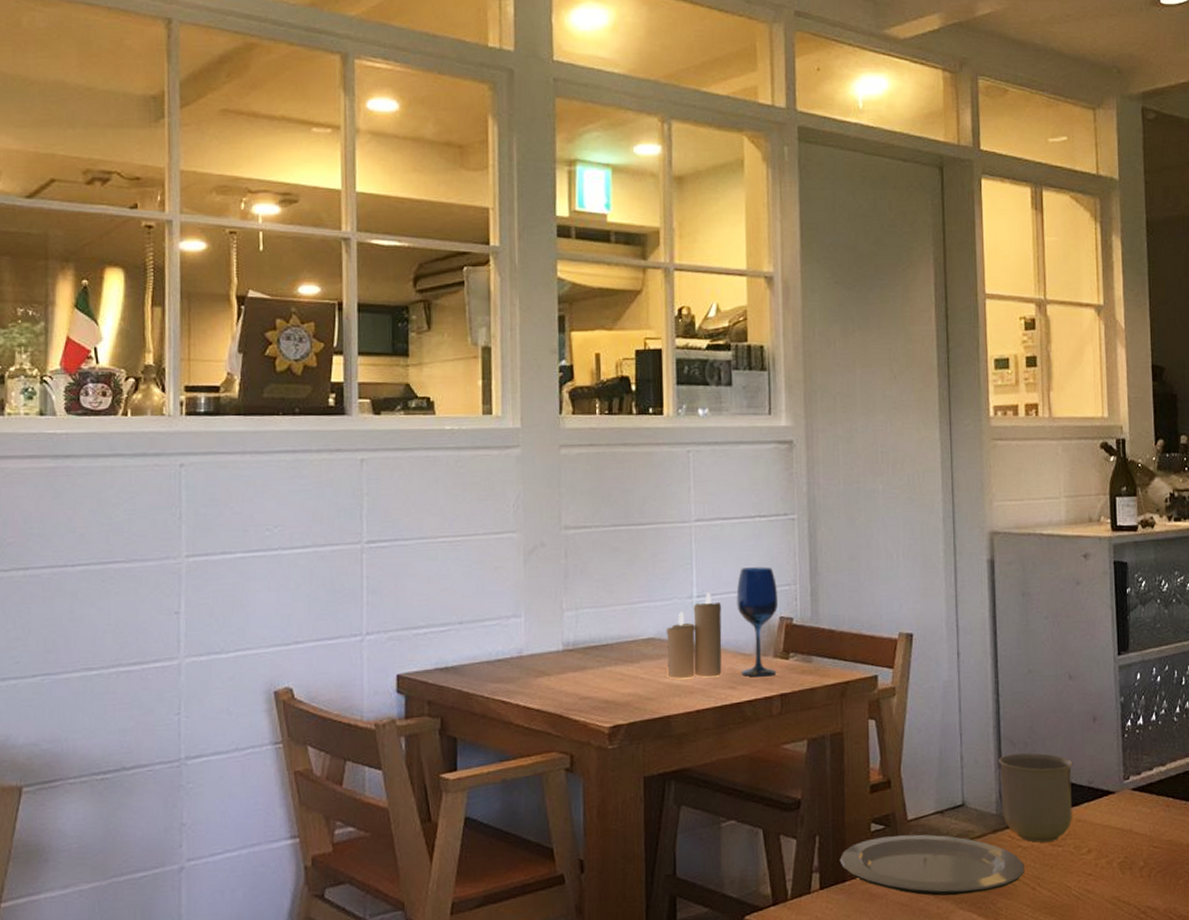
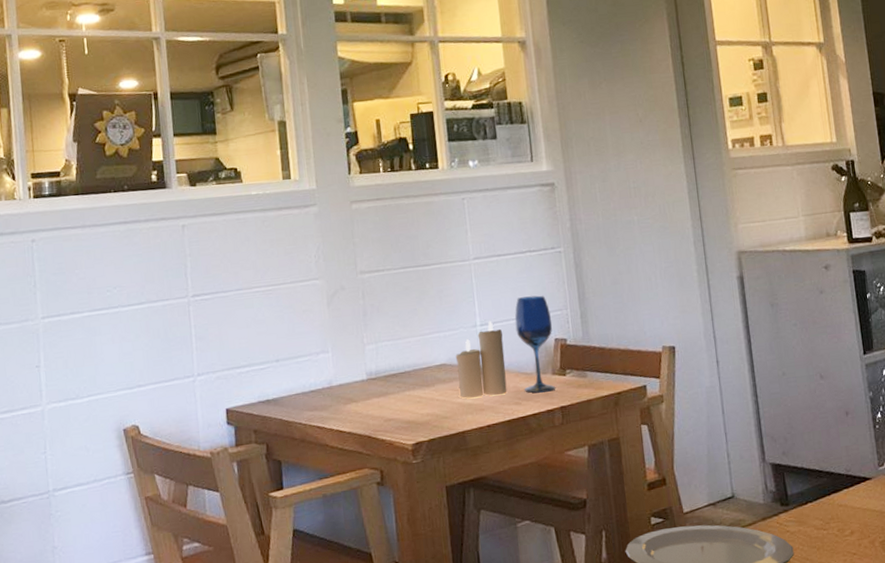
cup: present [999,753,1073,843] -> none [762,446,834,527]

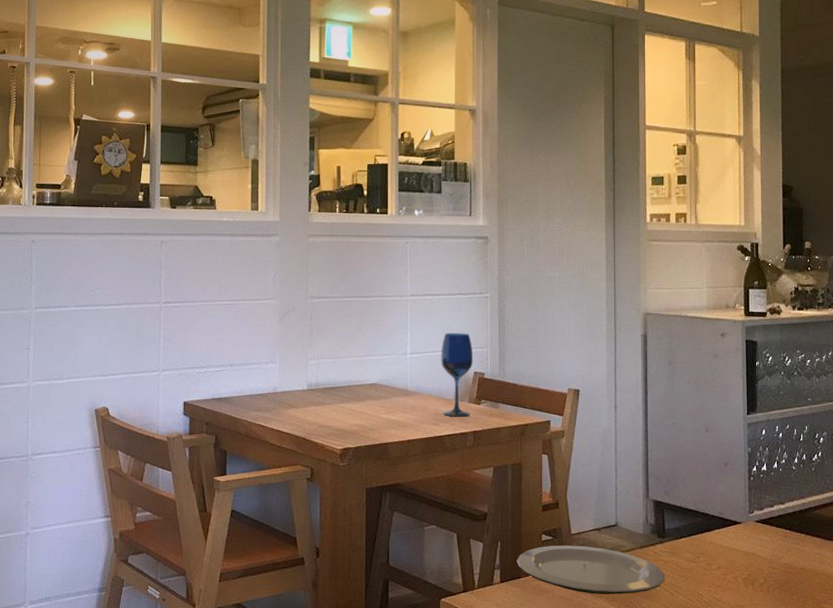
candle: present [455,321,507,398] -> none [386,351,429,416]

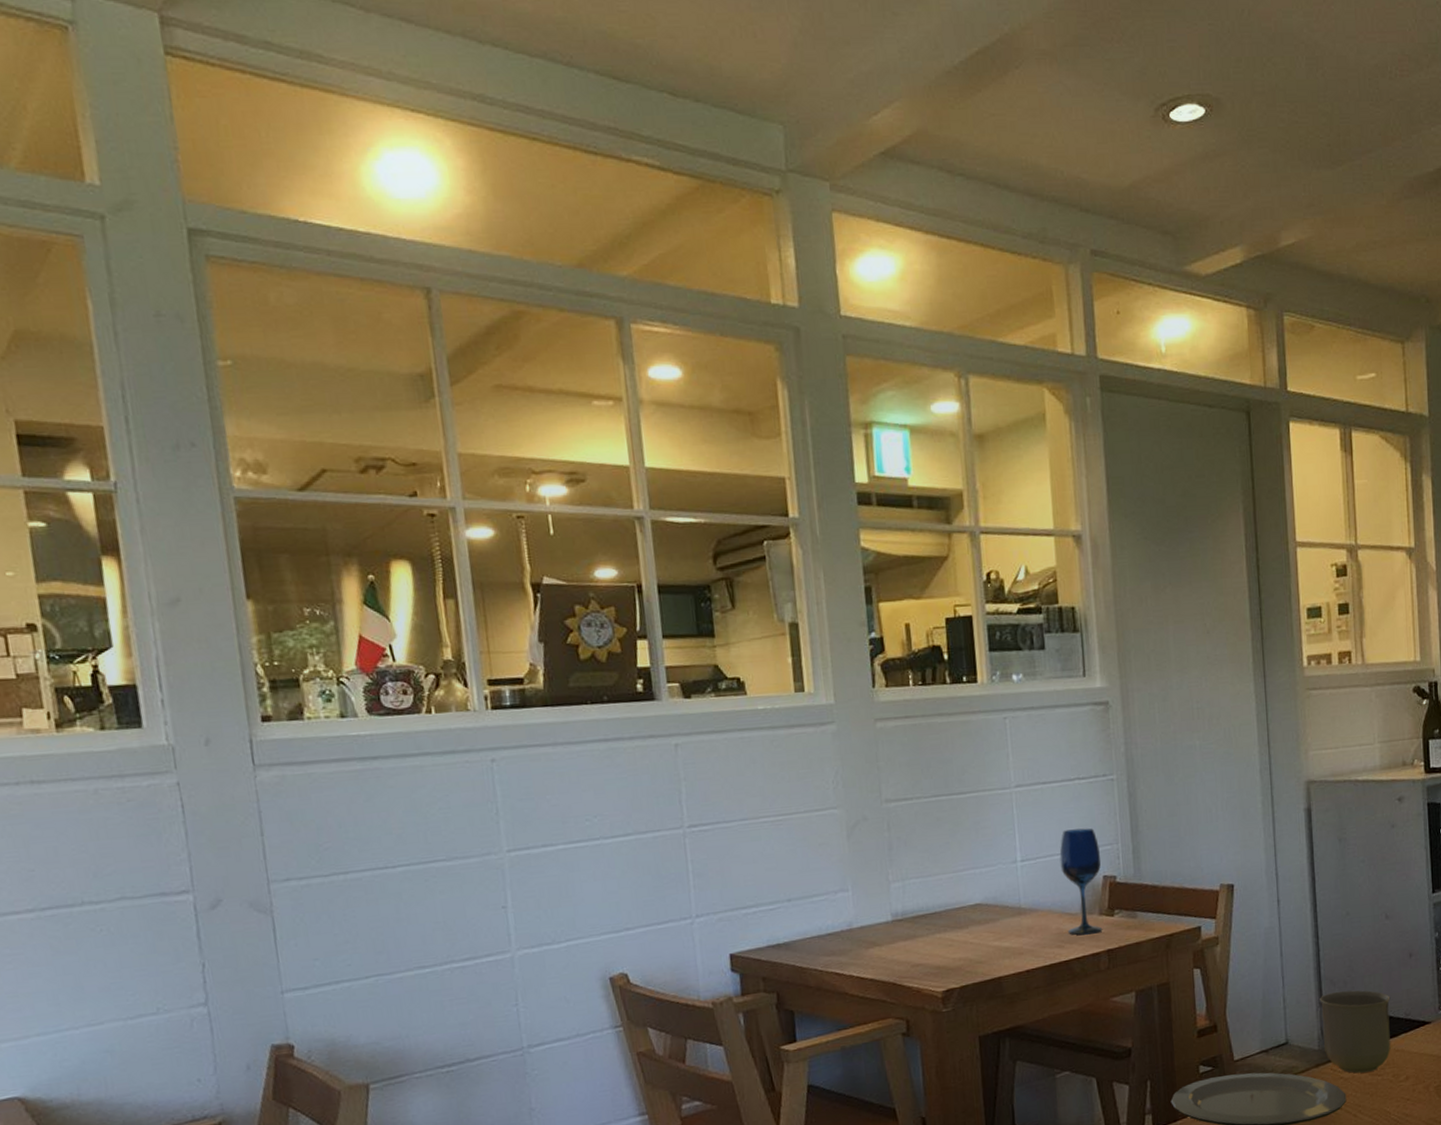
cup: none [646,488,707,558] -> present [1319,990,1391,1073]

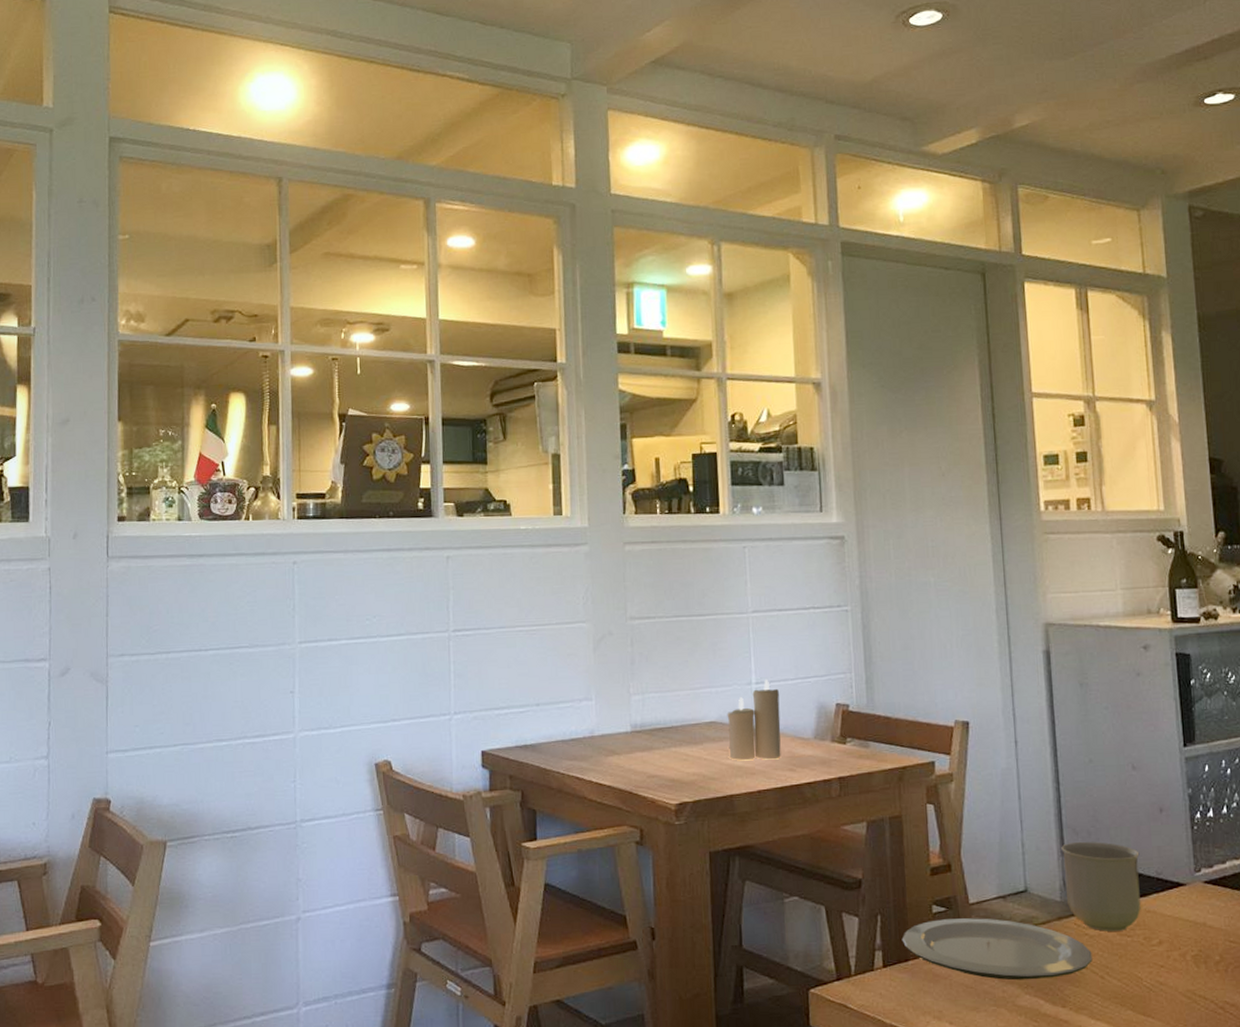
candle: none [992,856,1049,941] -> present [727,680,781,760]
wineglass: present [1059,828,1103,935] -> none [793,656,835,761]

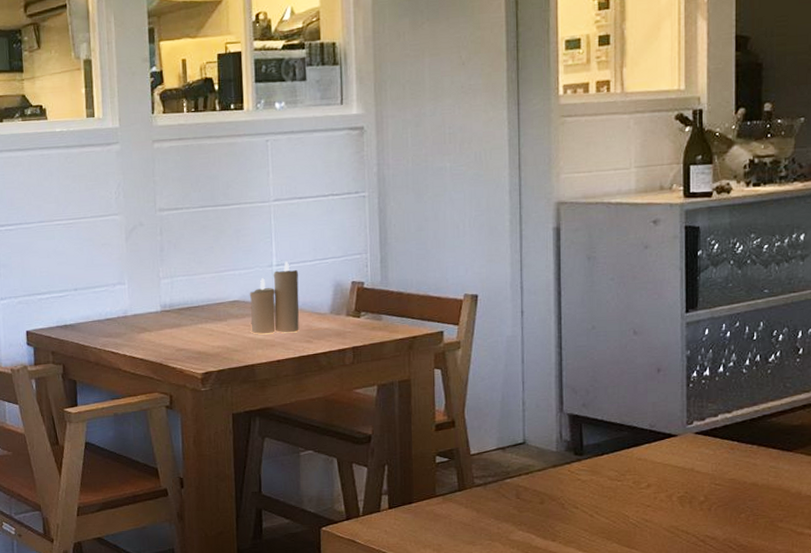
plate: present [901,918,1093,980] -> none [406,466,583,519]
cup: present [1061,842,1141,931] -> none [560,399,635,477]

